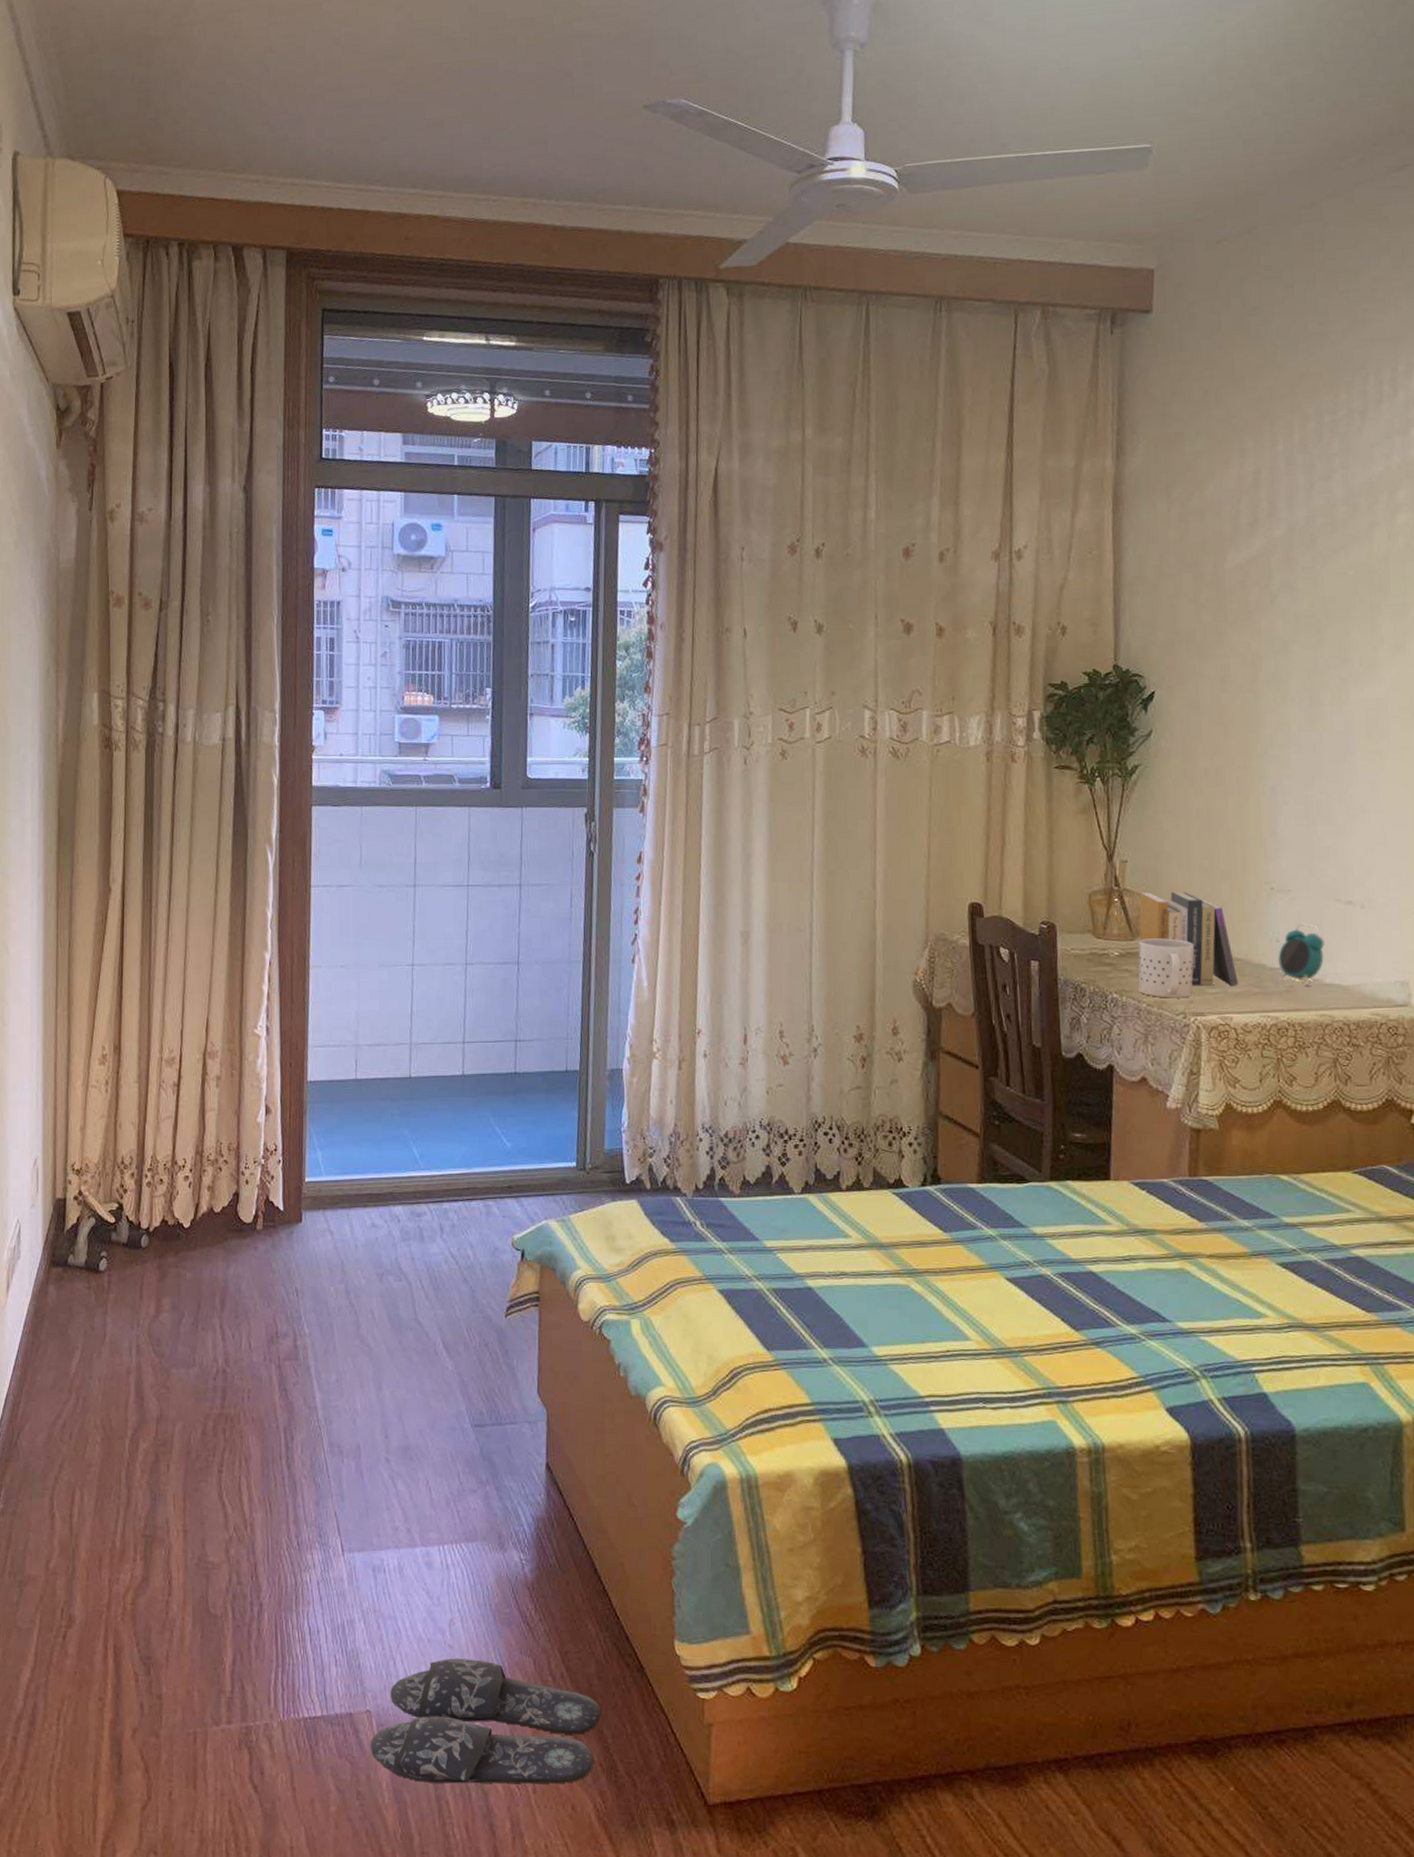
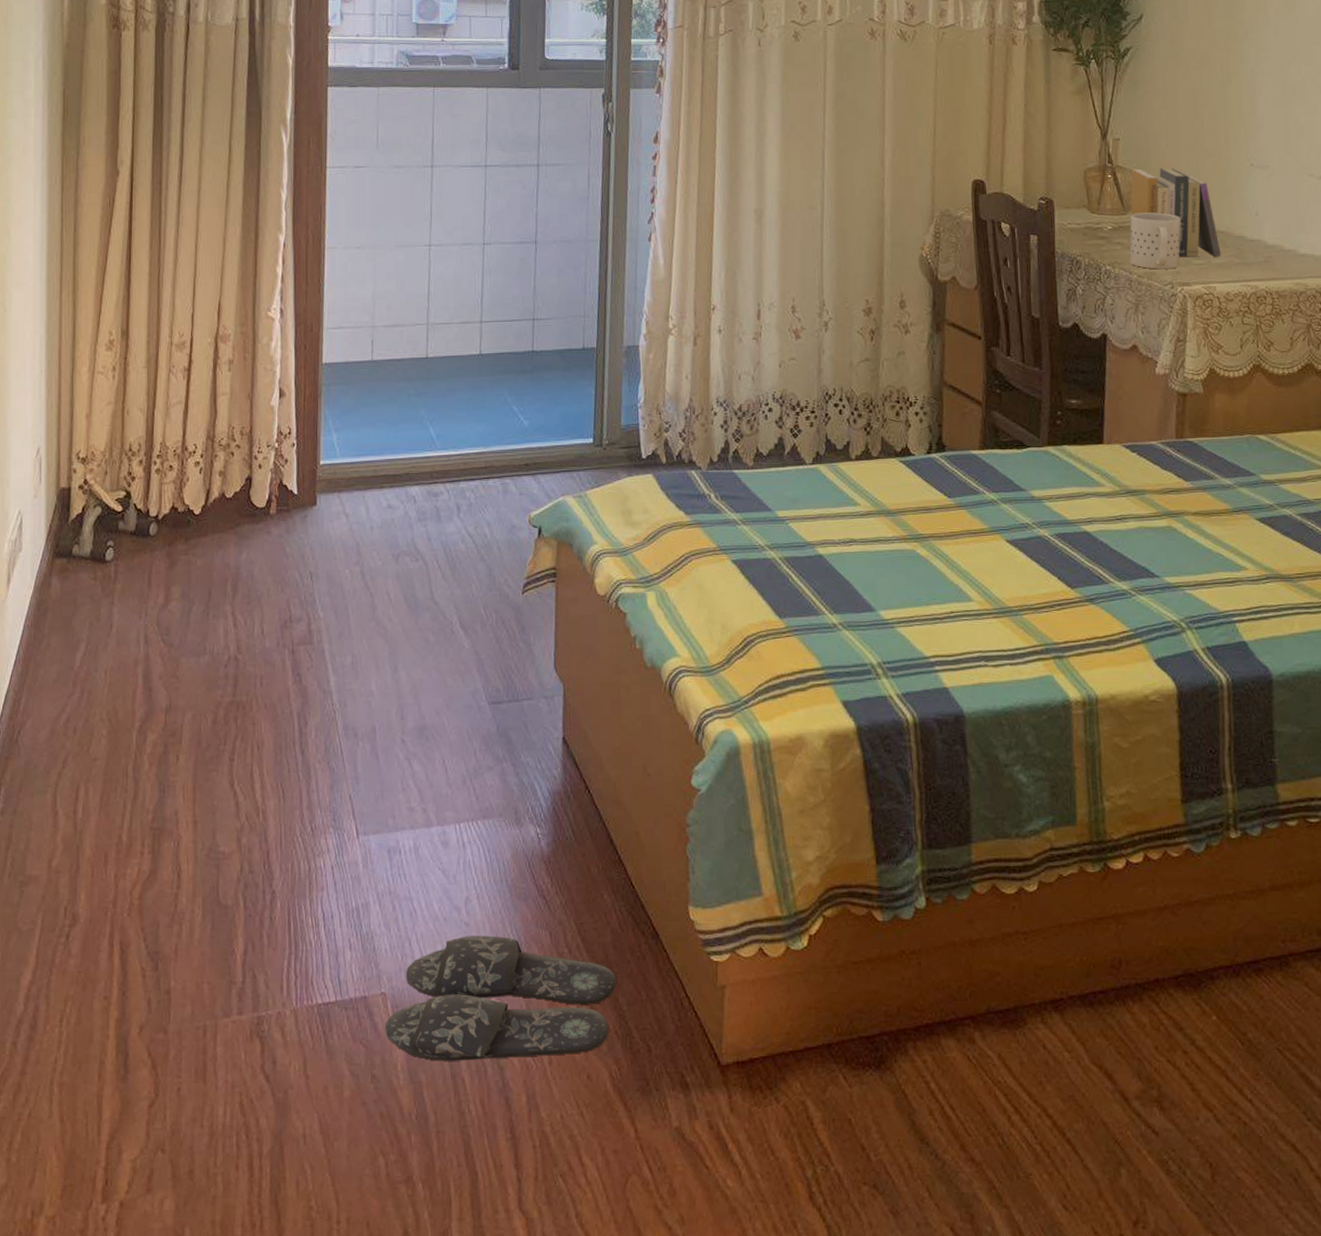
alarm clock: present [1278,923,1325,986] -> none [1257,197,1299,256]

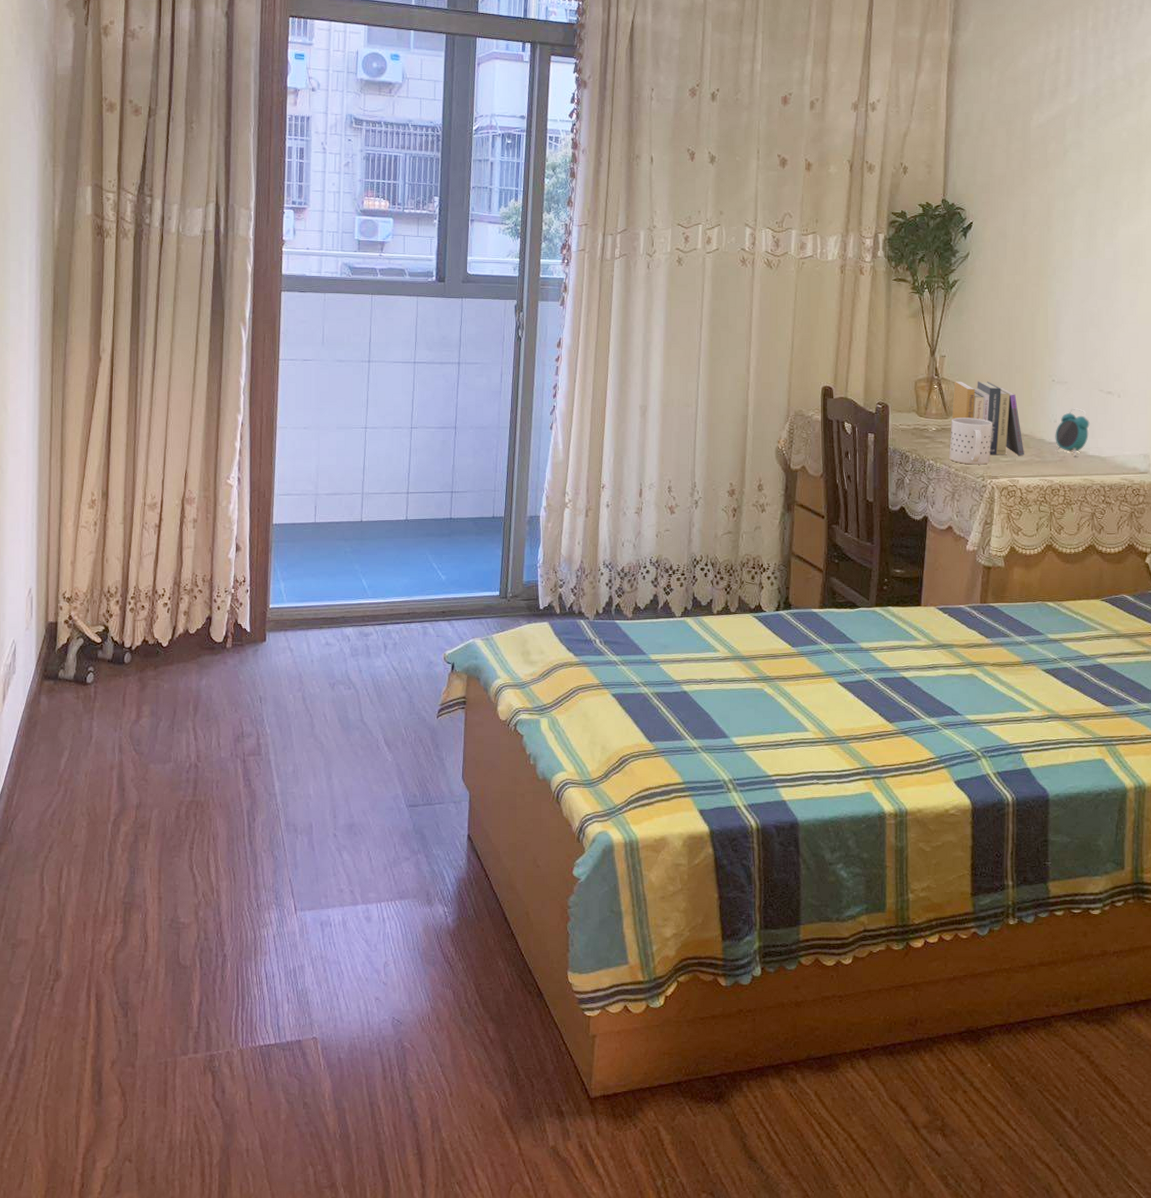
slippers: present [385,935,616,1061] -> none [315,993,506,1092]
alarm clock: none [1257,197,1299,256] -> present [1055,408,1090,456]

